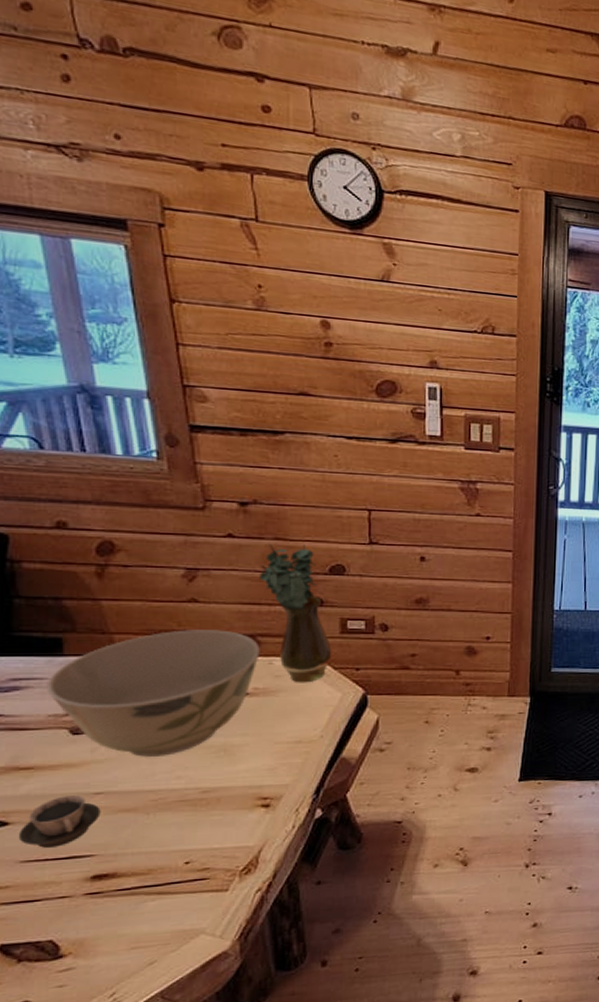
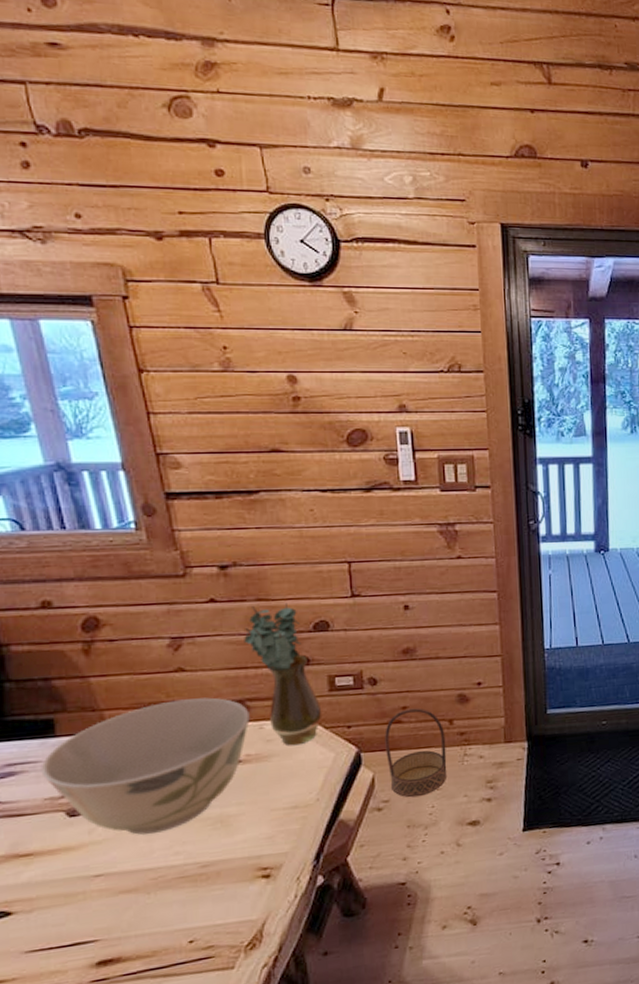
cup: present [18,795,101,848] -> none [21,879,102,936]
basket: none [392,656,451,742] -> present [385,708,447,798]

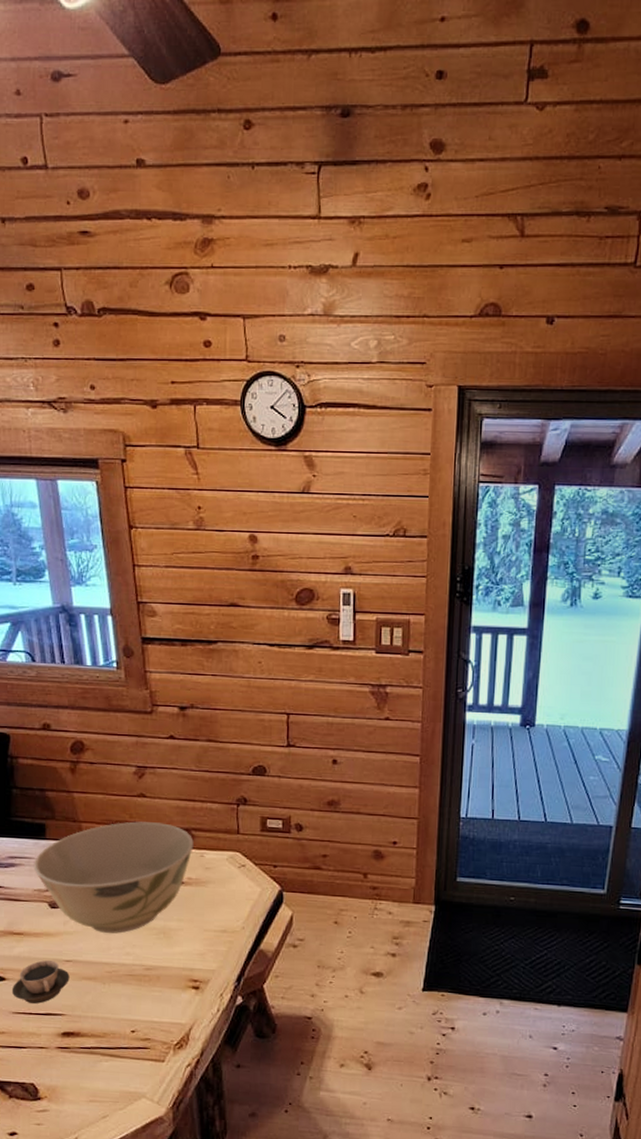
cup: none [21,879,102,936] -> present [11,960,70,1004]
vase: present [244,603,322,746] -> none [194,746,254,876]
basket: present [385,708,447,798] -> none [304,857,359,941]

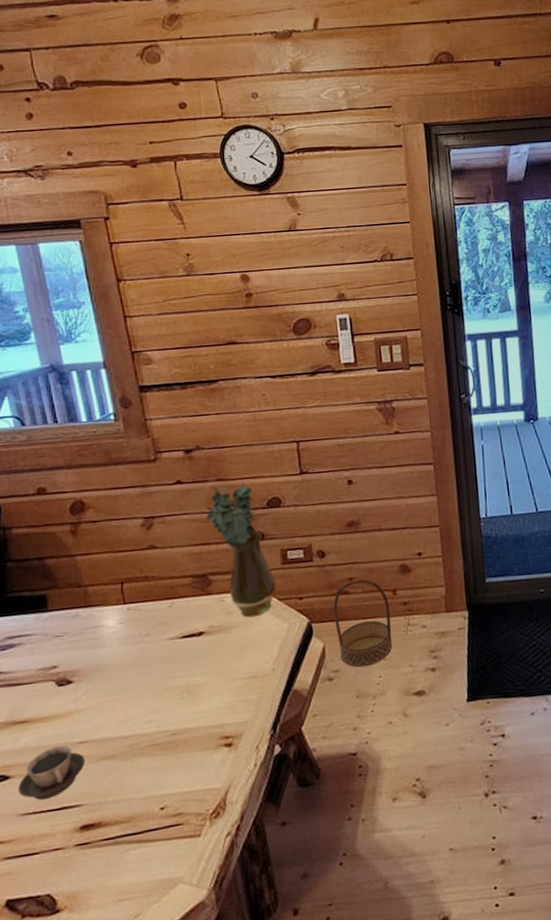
bowl: present [33,821,194,934] -> none [35,572,212,703]
vase: none [194,746,254,876] -> present [206,482,277,618]
basket: none [304,857,359,941] -> present [333,579,392,668]

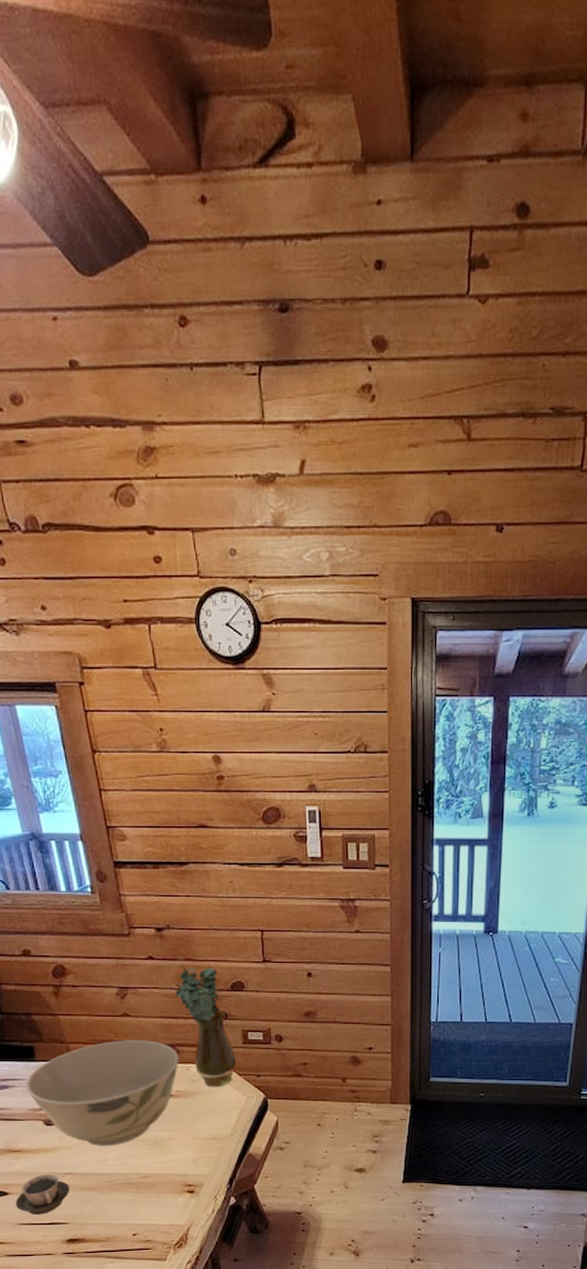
bowl: none [35,572,212,703] -> present [25,1040,179,1146]
basket: present [333,579,392,668] -> none [288,1065,339,1142]

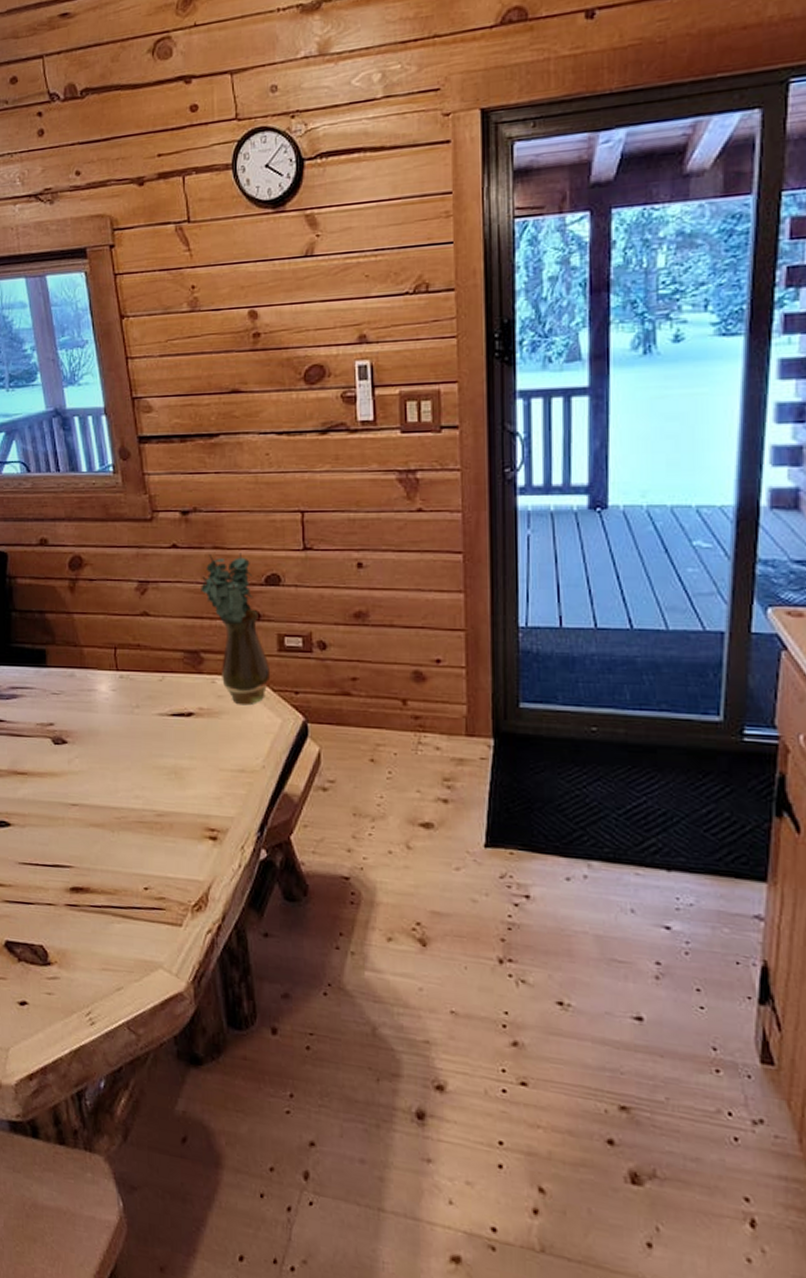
cup: present [15,1174,70,1214] -> none [17,804,76,854]
bowl: present [25,1040,179,1146] -> none [35,644,204,773]

